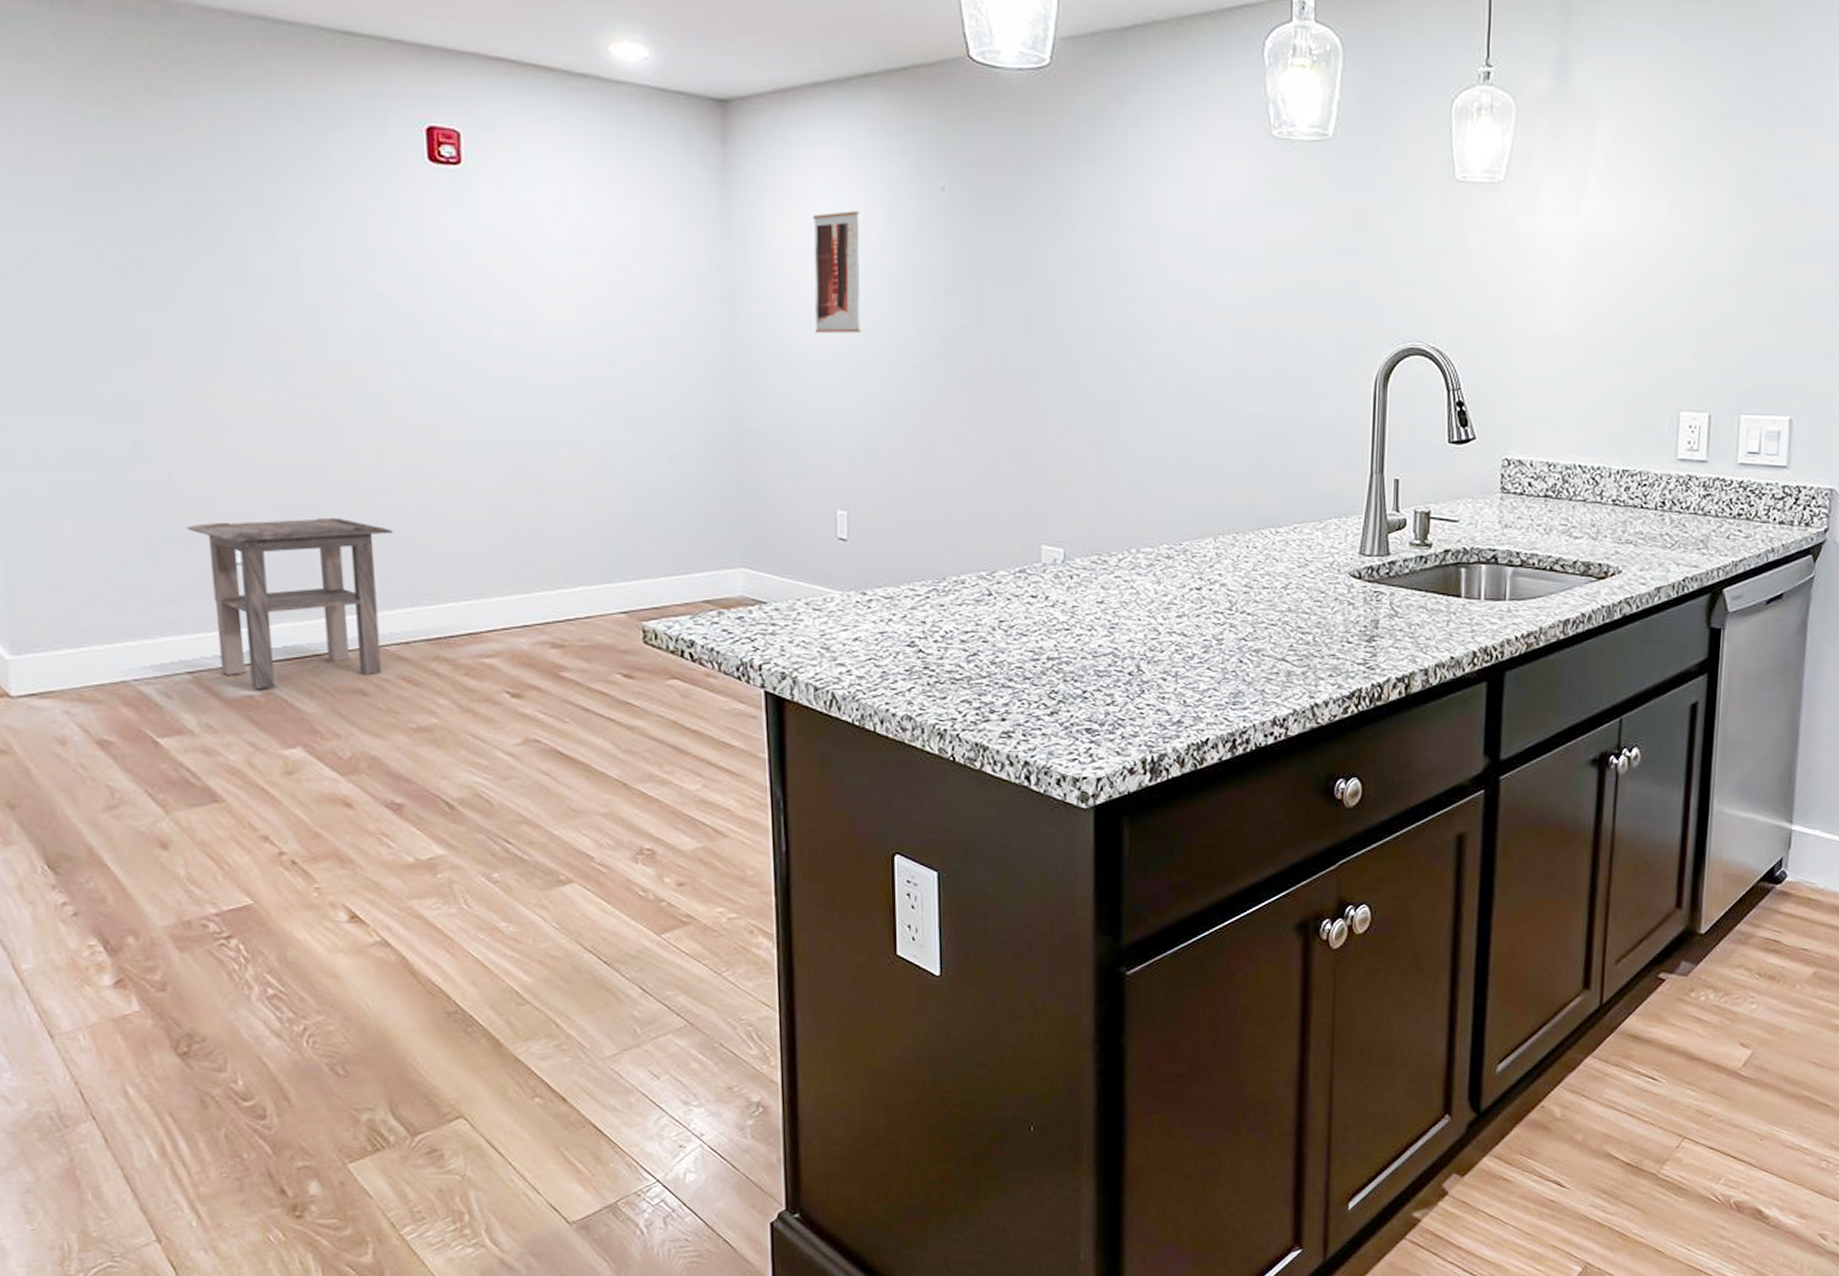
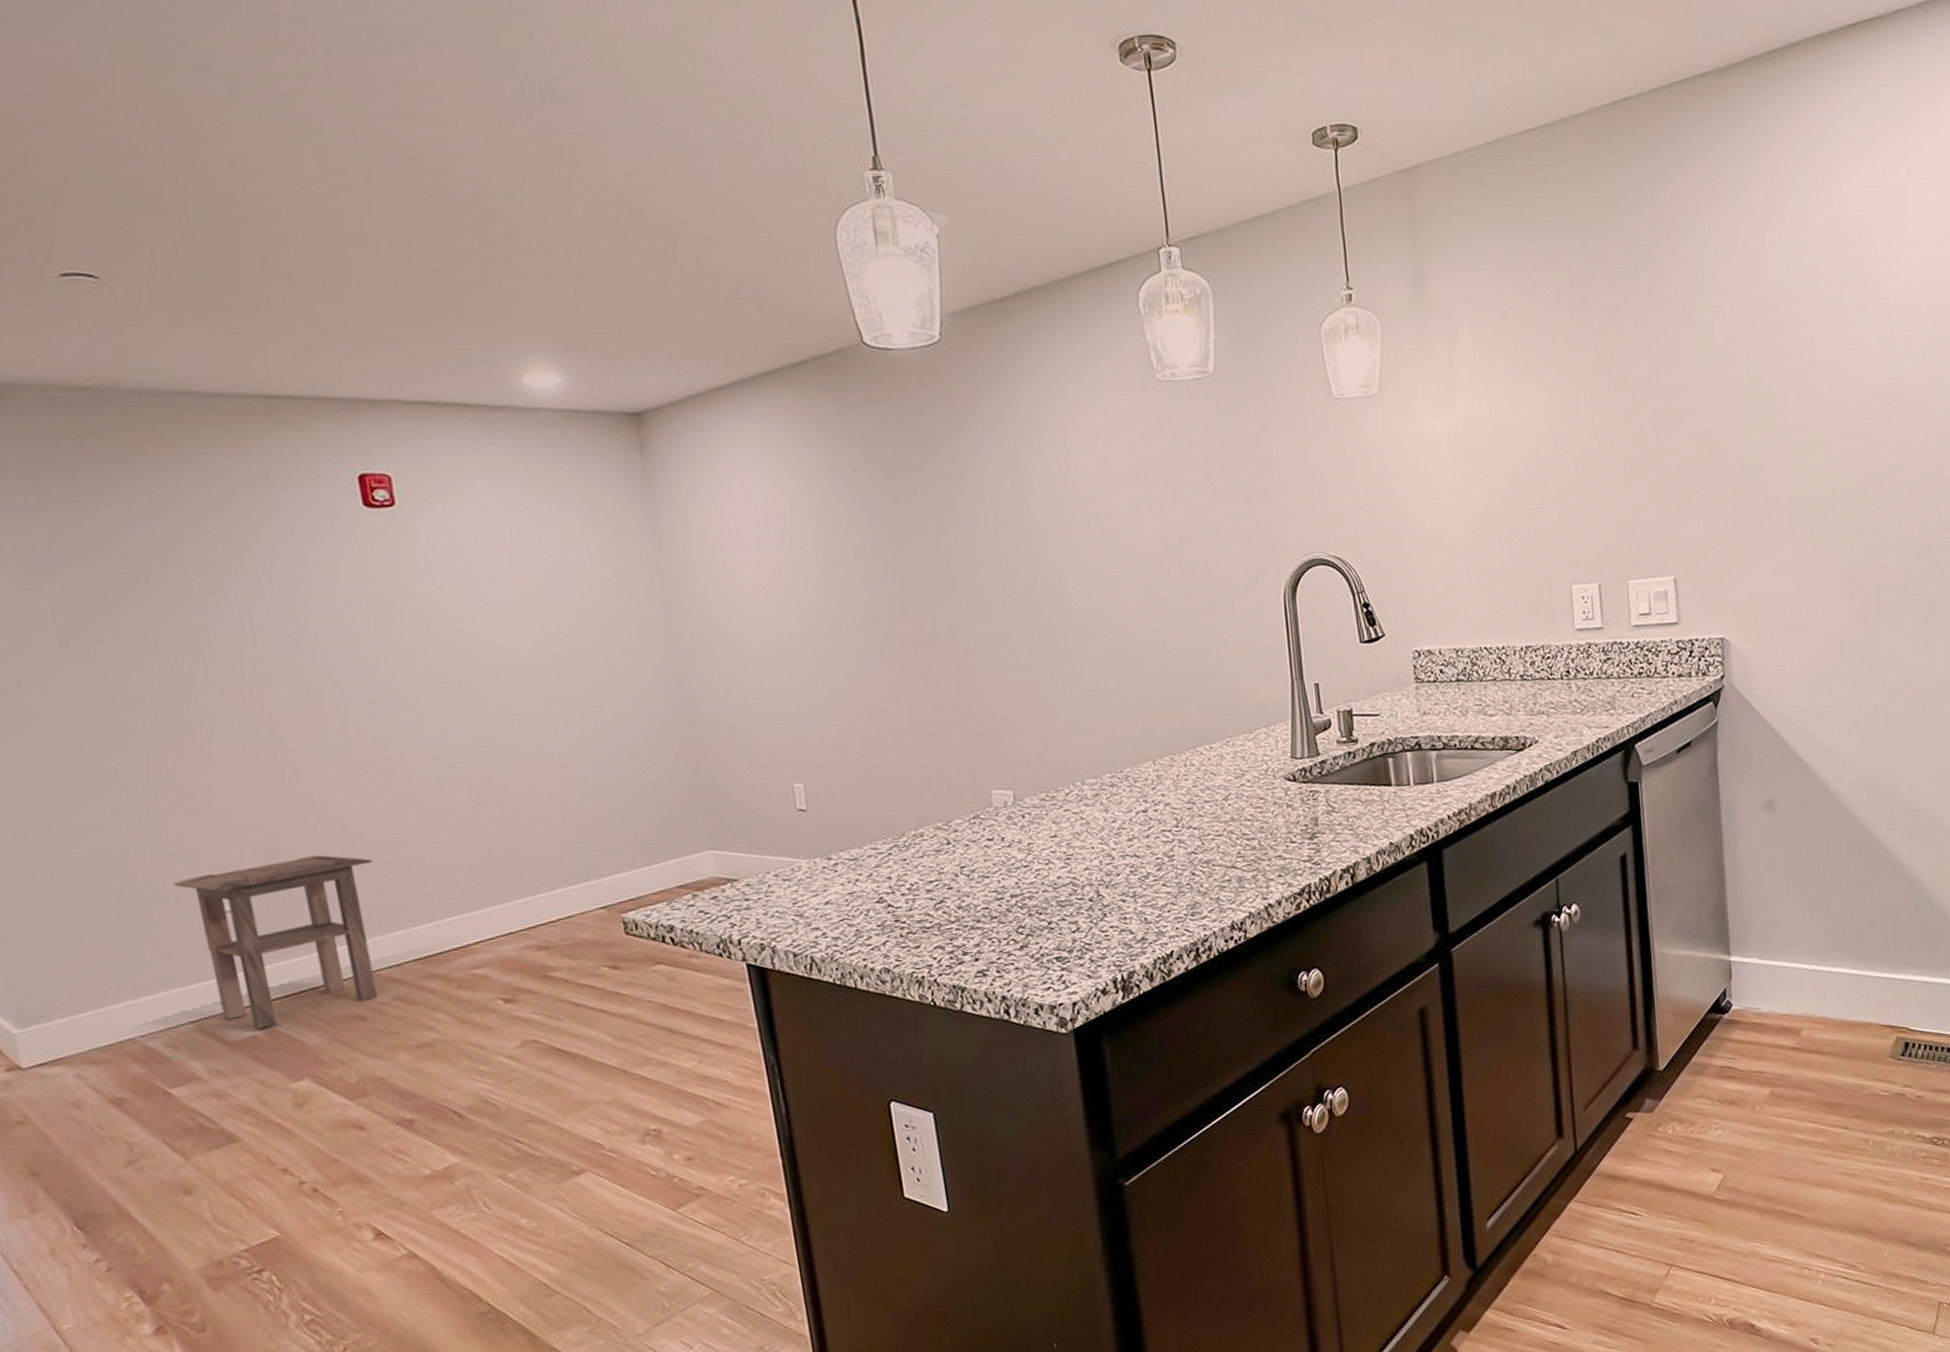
wall art: present [812,211,862,334] -> none [734,501,796,619]

